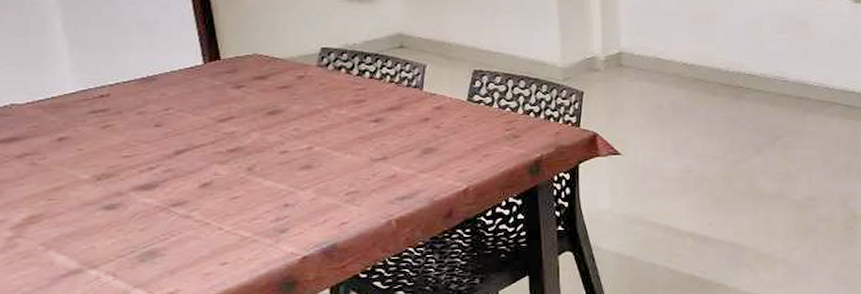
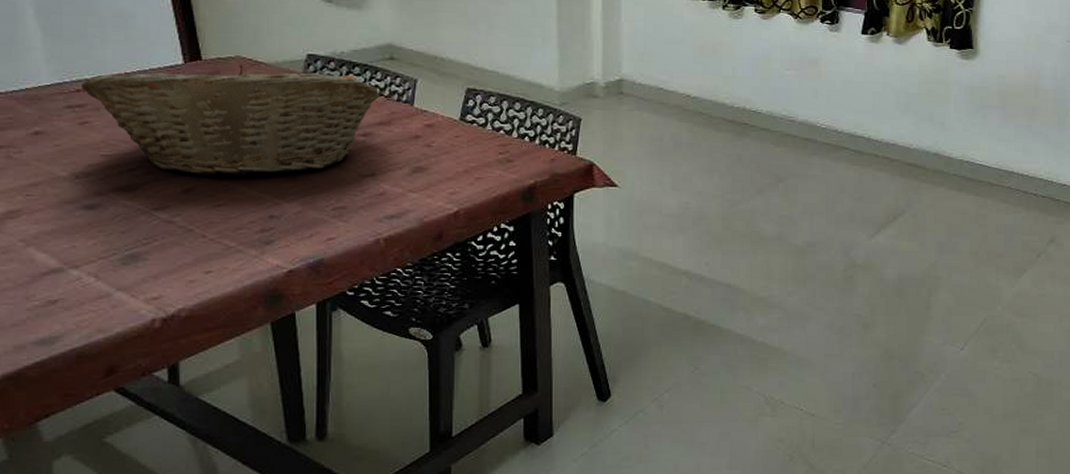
fruit basket: none [105,62,391,170] -> present [81,65,380,176]

